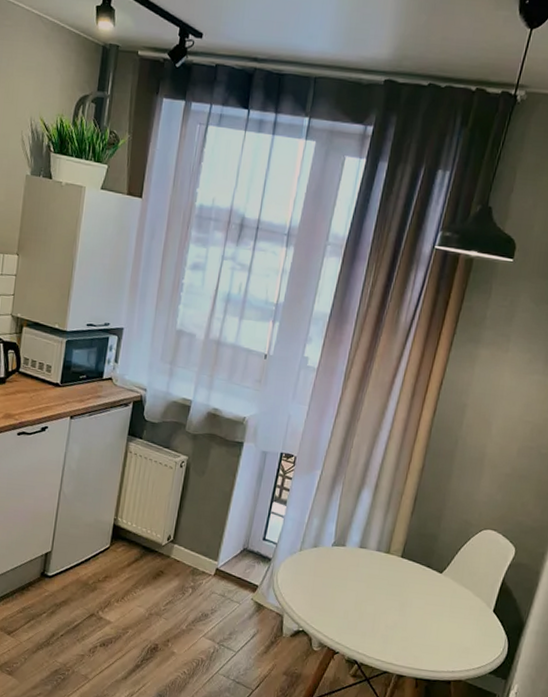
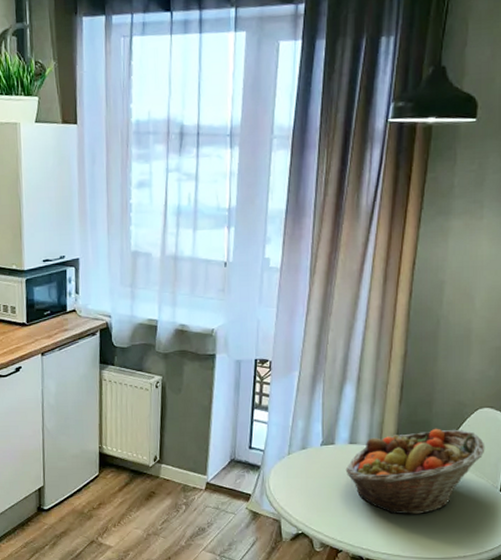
fruit basket: none [352,543,485,626] -> present [345,428,485,515]

